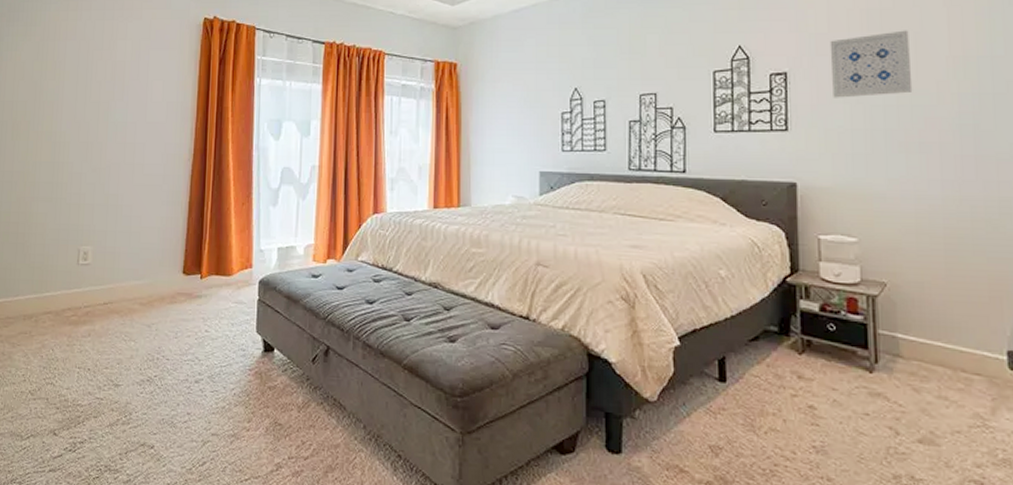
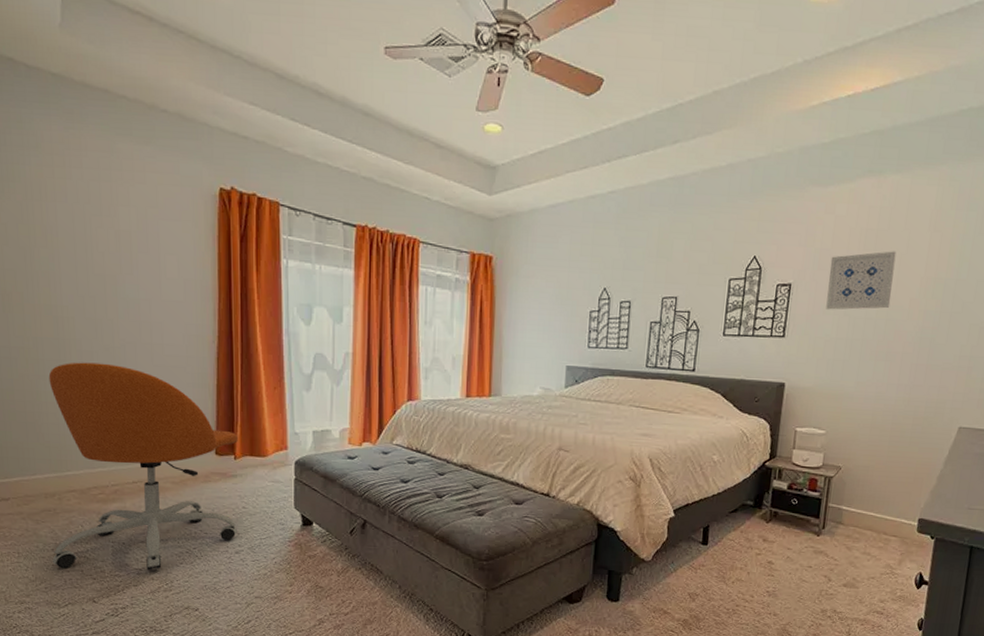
office chair: none [21,183,205,400] -> present [48,362,238,570]

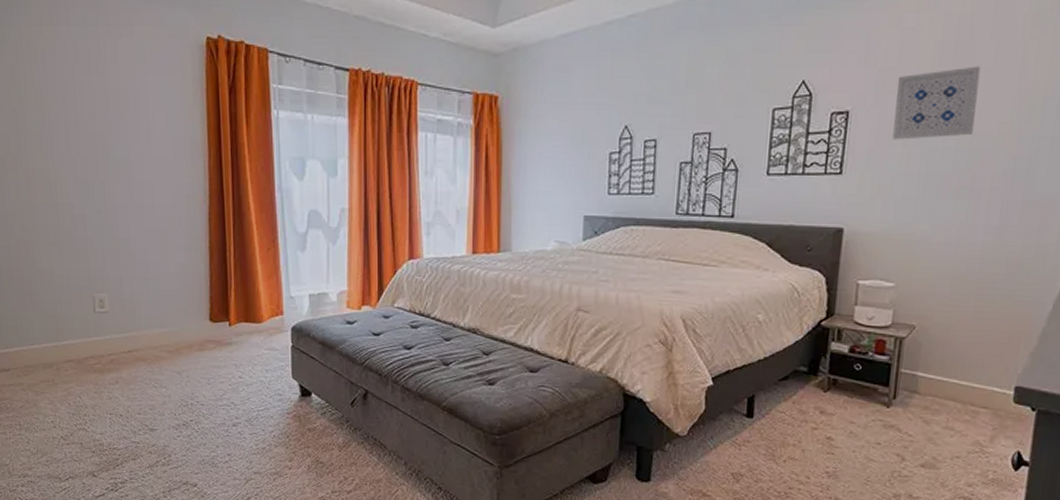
office chair: present [48,362,238,570] -> none [43,227,234,444]

